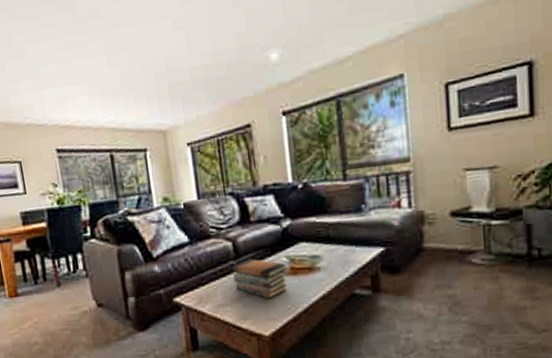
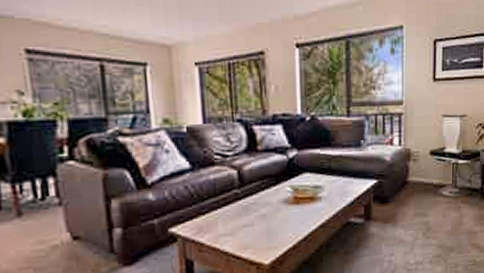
book stack: present [231,259,288,299] -> none [235,188,291,228]

